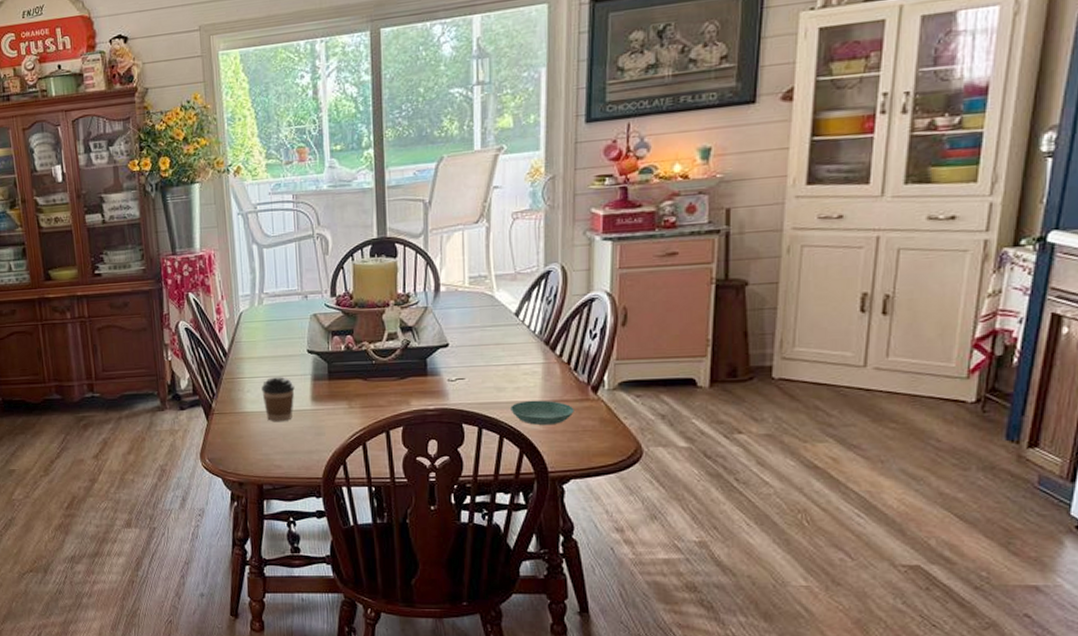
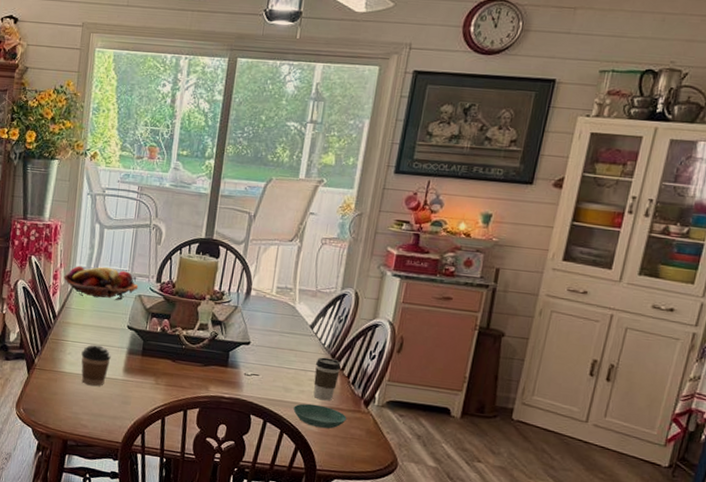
fruit basket: none [228,290,312,326] -> present [64,266,139,301]
coffee cup: none [527,345,558,394] -> present [313,357,341,401]

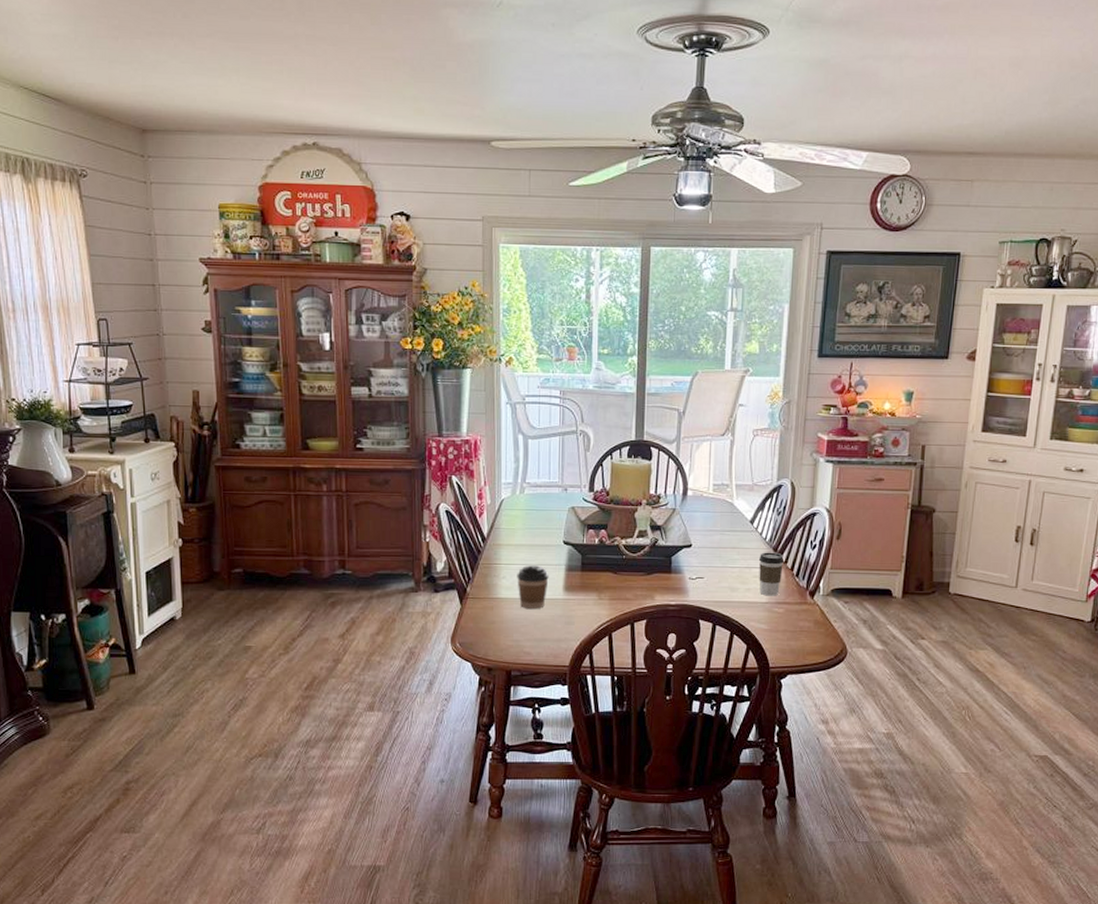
fruit basket: present [64,266,139,301] -> none [489,481,571,515]
saucer: present [293,403,347,429] -> none [741,601,794,625]

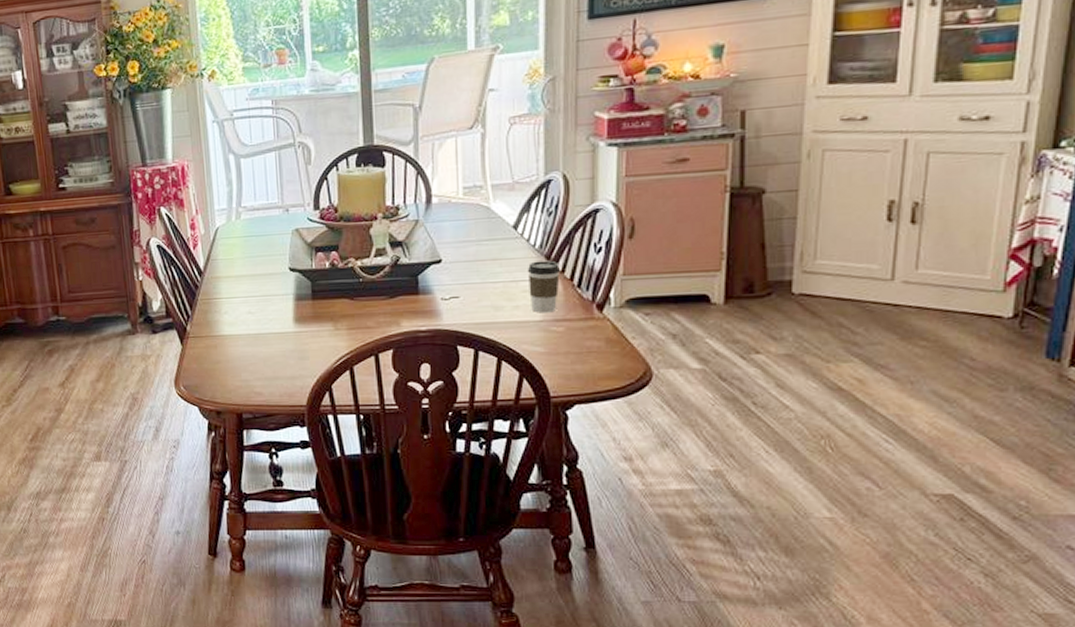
coffee cup: present [517,565,549,609] -> none [240,297,276,345]

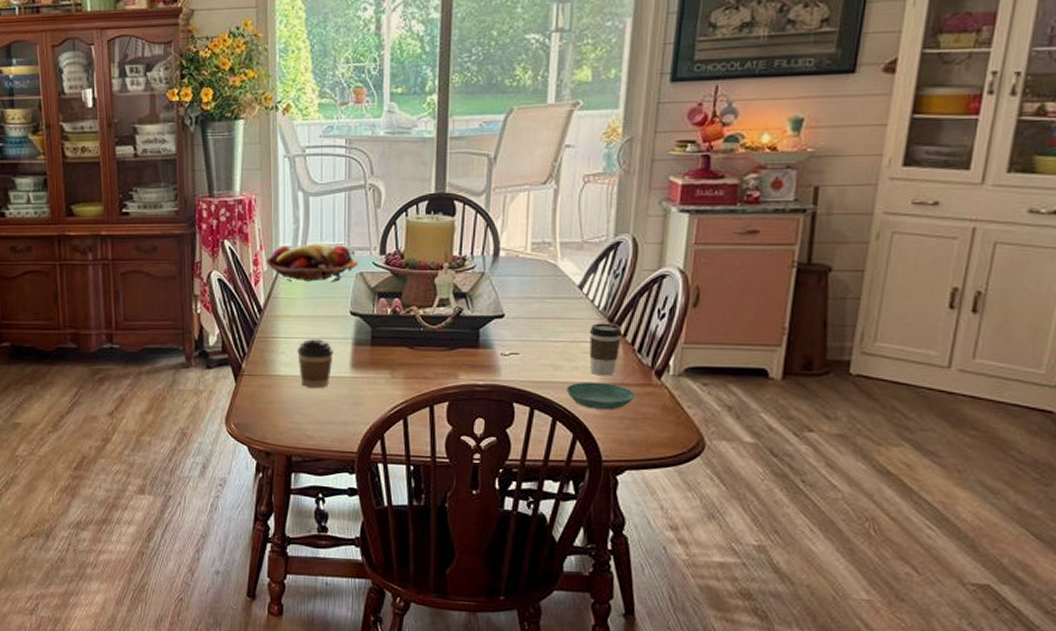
fruit basket: none [203,203,294,243] -> present [266,244,359,282]
coffee cup: none [240,297,276,345] -> present [297,339,334,388]
saucer: none [509,319,578,347] -> present [566,381,635,410]

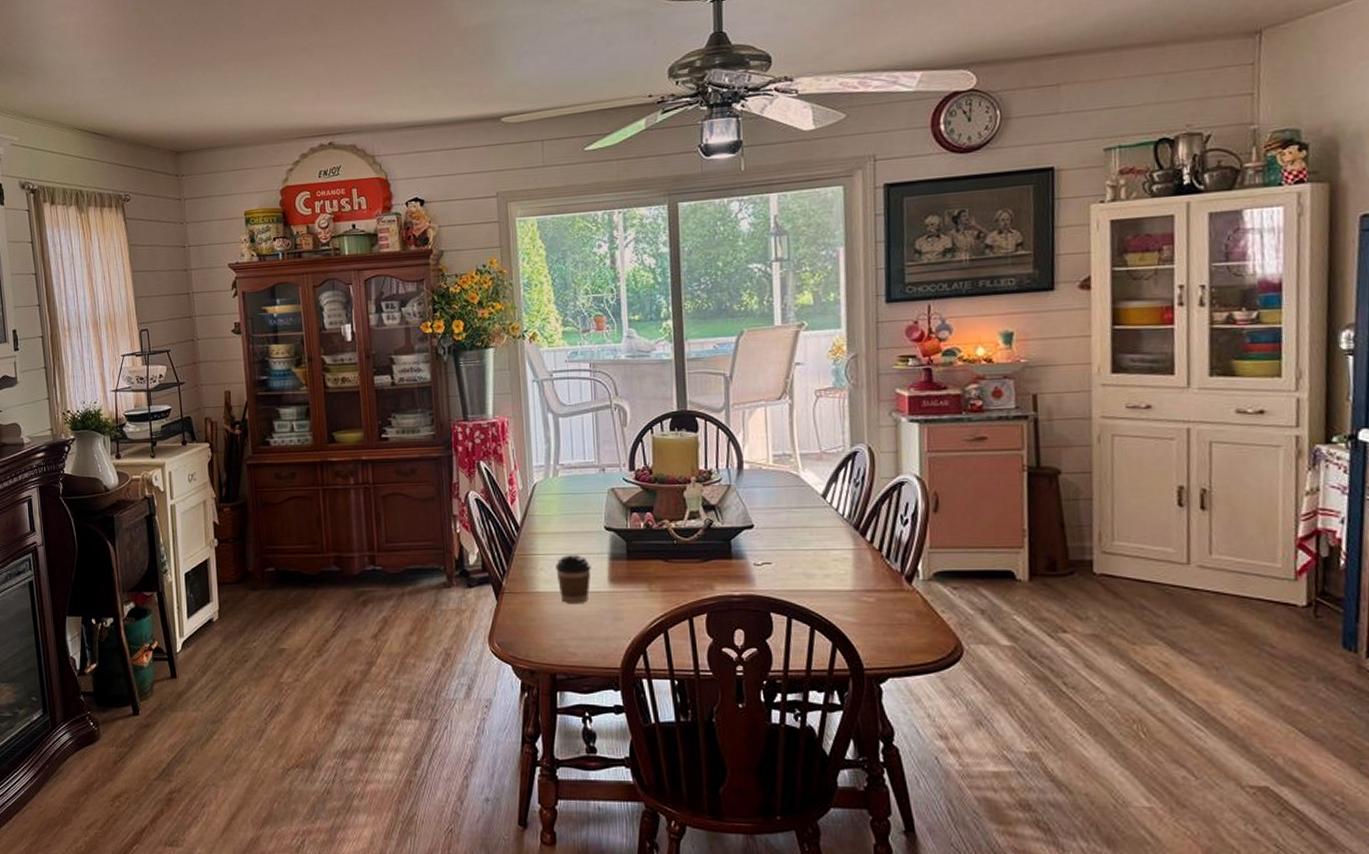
fruit basket: present [266,244,359,282] -> none [521,462,610,499]
saucer: present [566,381,635,410] -> none [821,589,888,617]
coffee cup: present [589,323,622,376] -> none [836,530,869,583]

